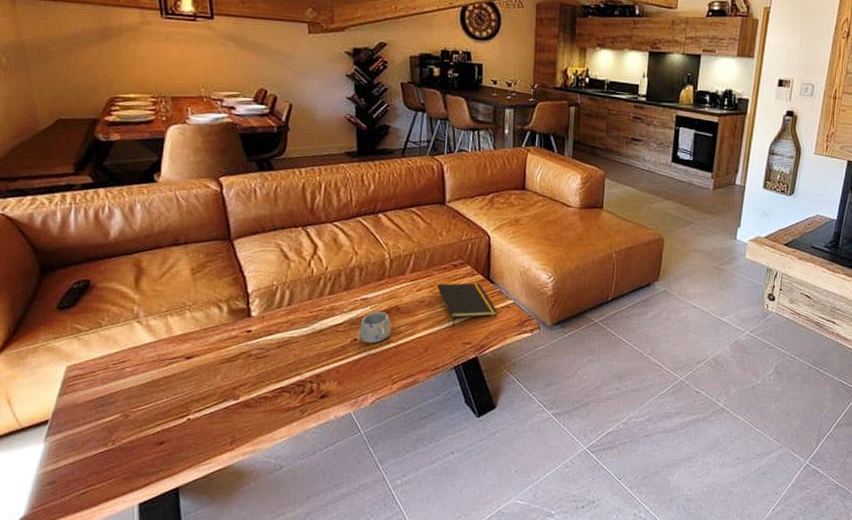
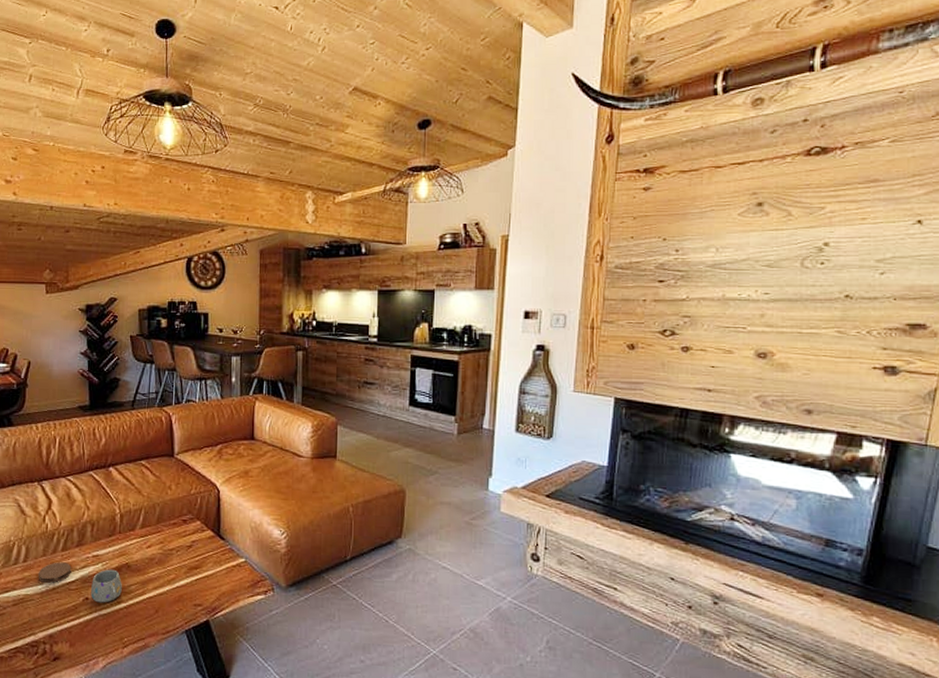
coaster: none [303,305,339,326] -> present [38,562,72,583]
notepad: present [437,283,498,327] -> none [167,539,229,587]

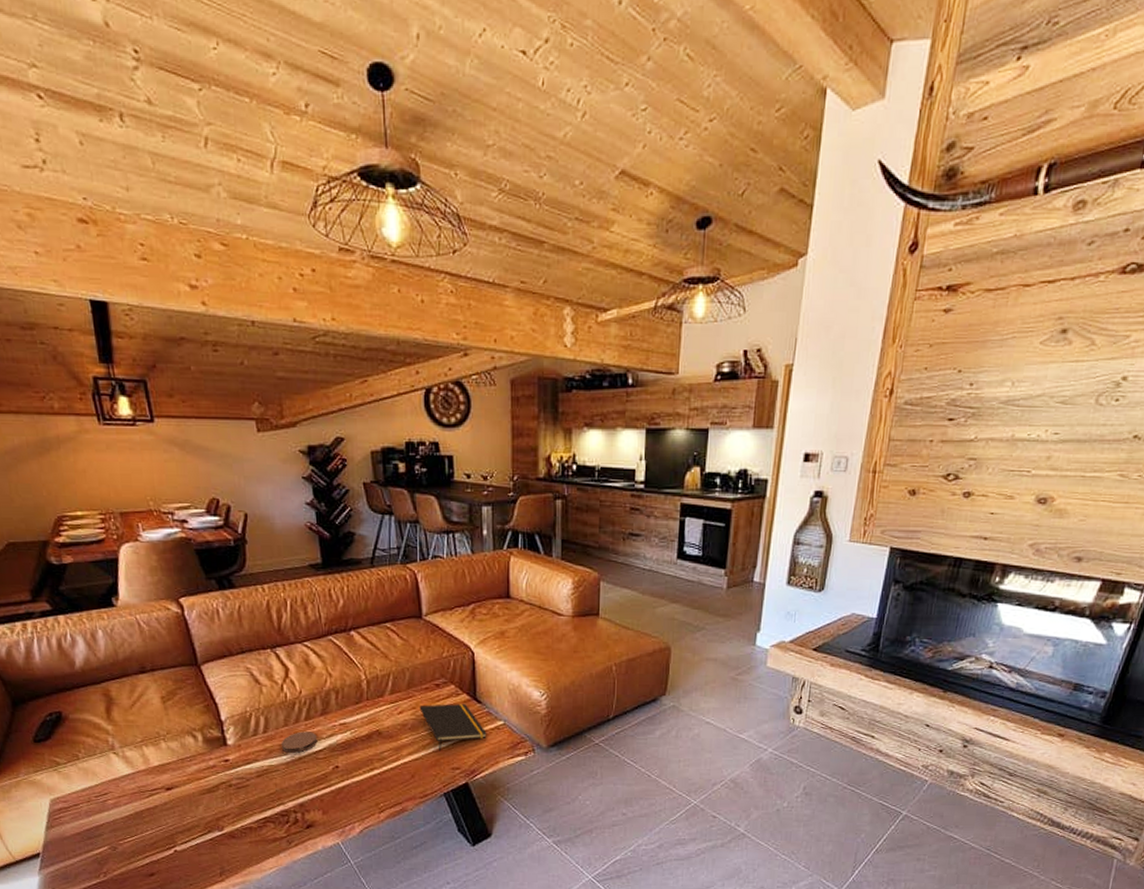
mug: present [91,569,122,603] -> none [341,736,374,771]
notepad: none [167,539,229,587] -> present [419,704,487,751]

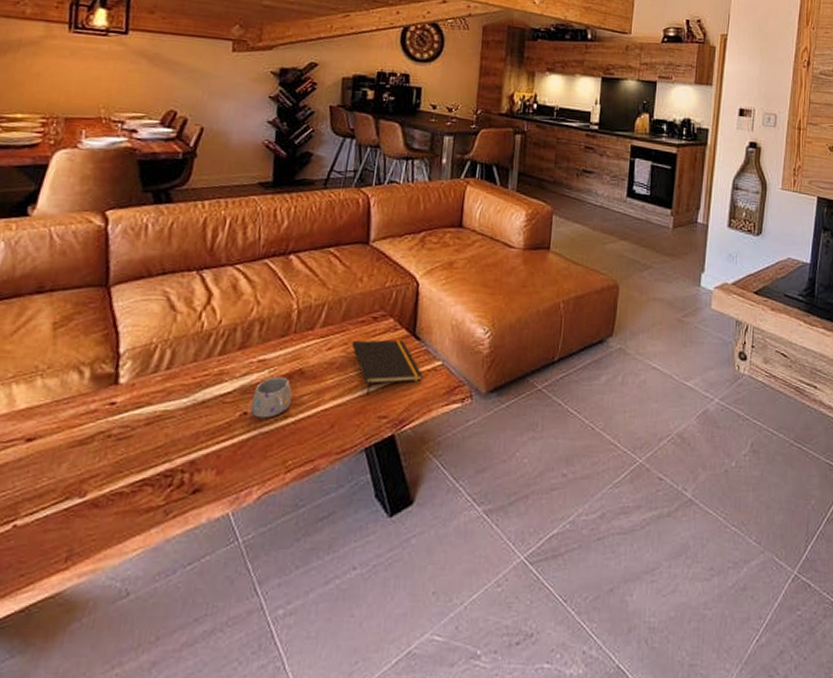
coaster: present [281,731,318,753] -> none [183,368,230,395]
mug: none [341,736,374,771] -> present [250,376,292,418]

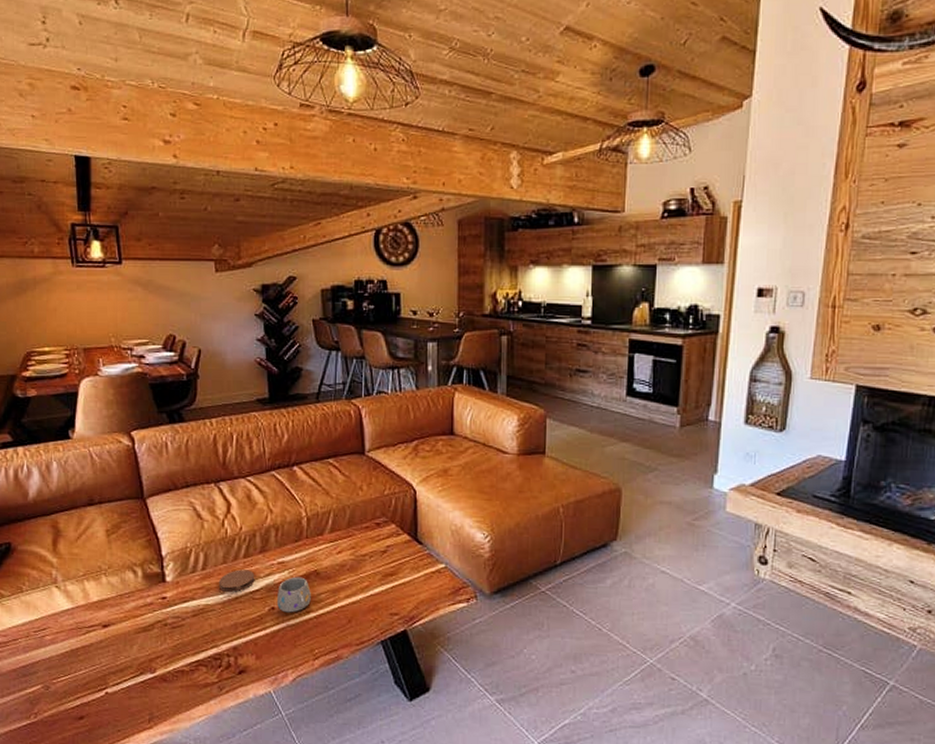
coaster: none [183,368,230,395] -> present [218,569,255,592]
notepad: present [351,340,423,396] -> none [359,544,428,595]

